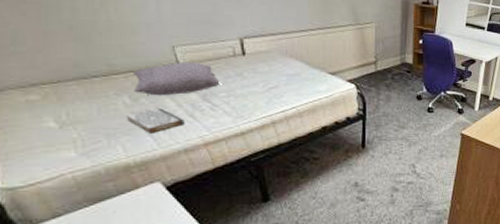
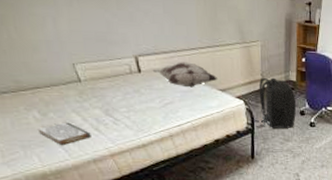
pillow: present [133,62,220,96] -> none [39,79,120,111]
decorative pillow: none [257,44,329,71] -> present [152,62,218,88]
backpack: none [366,60,413,114] -> present [254,77,297,128]

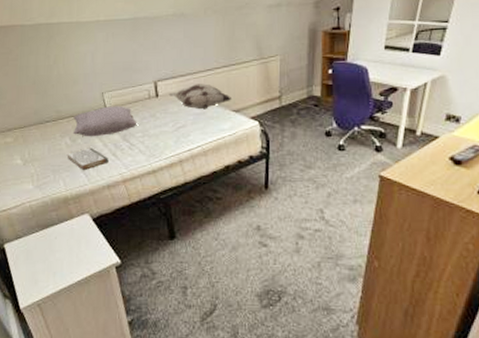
pillow: none [39,79,120,111] -> present [73,106,137,137]
backpack: present [254,77,297,128] -> none [270,94,321,153]

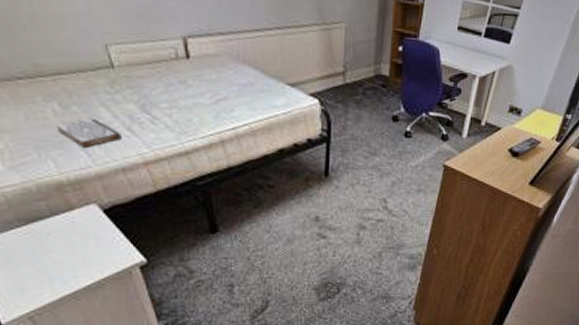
pillow: present [73,106,137,137] -> none [62,64,161,105]
decorative pillow: present [168,84,233,110] -> none [204,46,288,80]

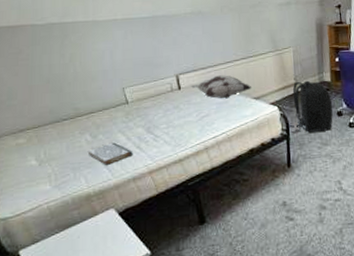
decorative pillow: none [204,46,288,80] -> present [191,75,252,99]
backpack: none [331,70,388,138] -> present [289,80,333,133]

